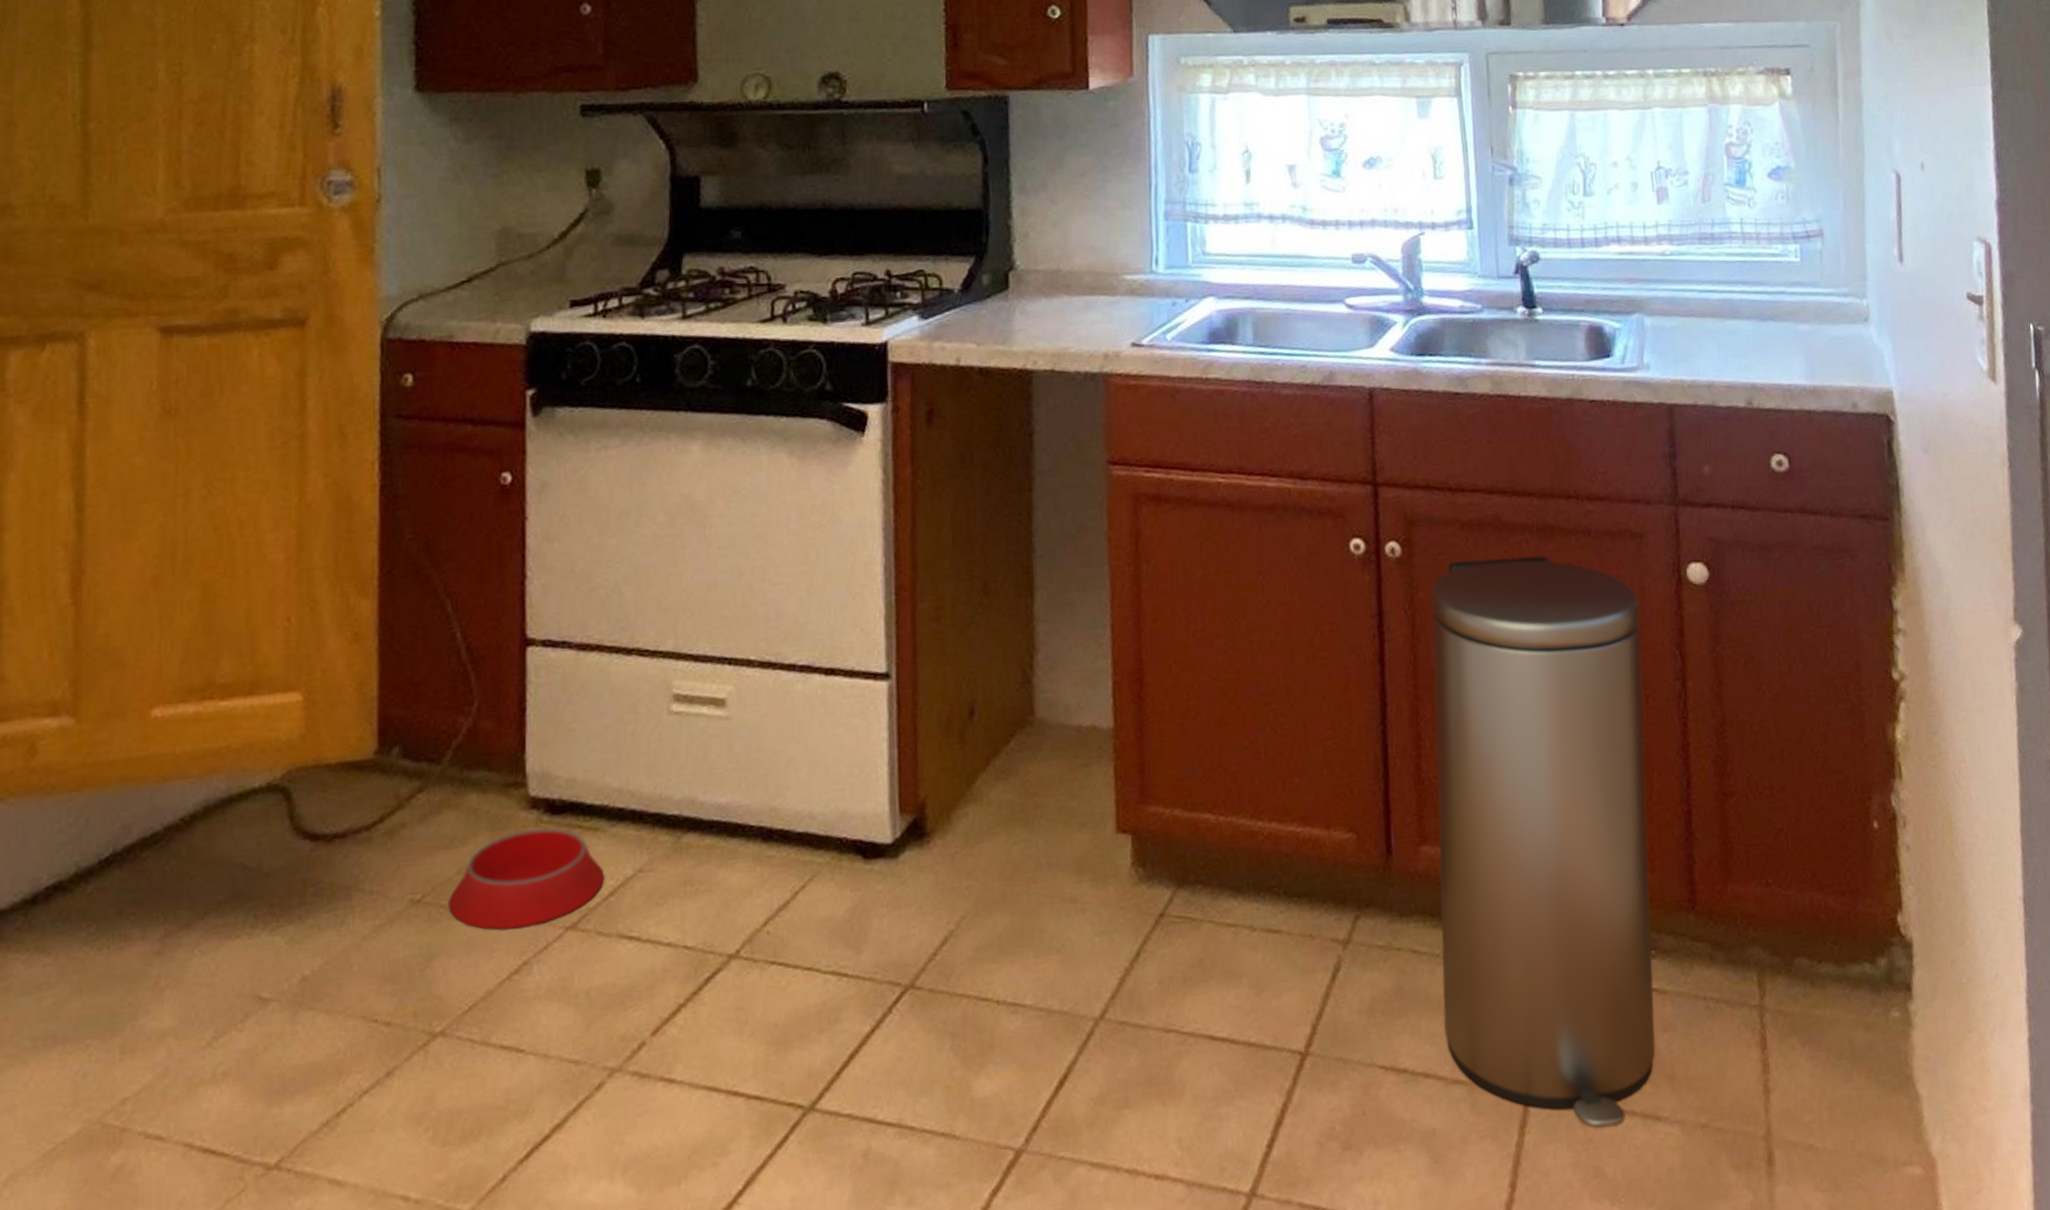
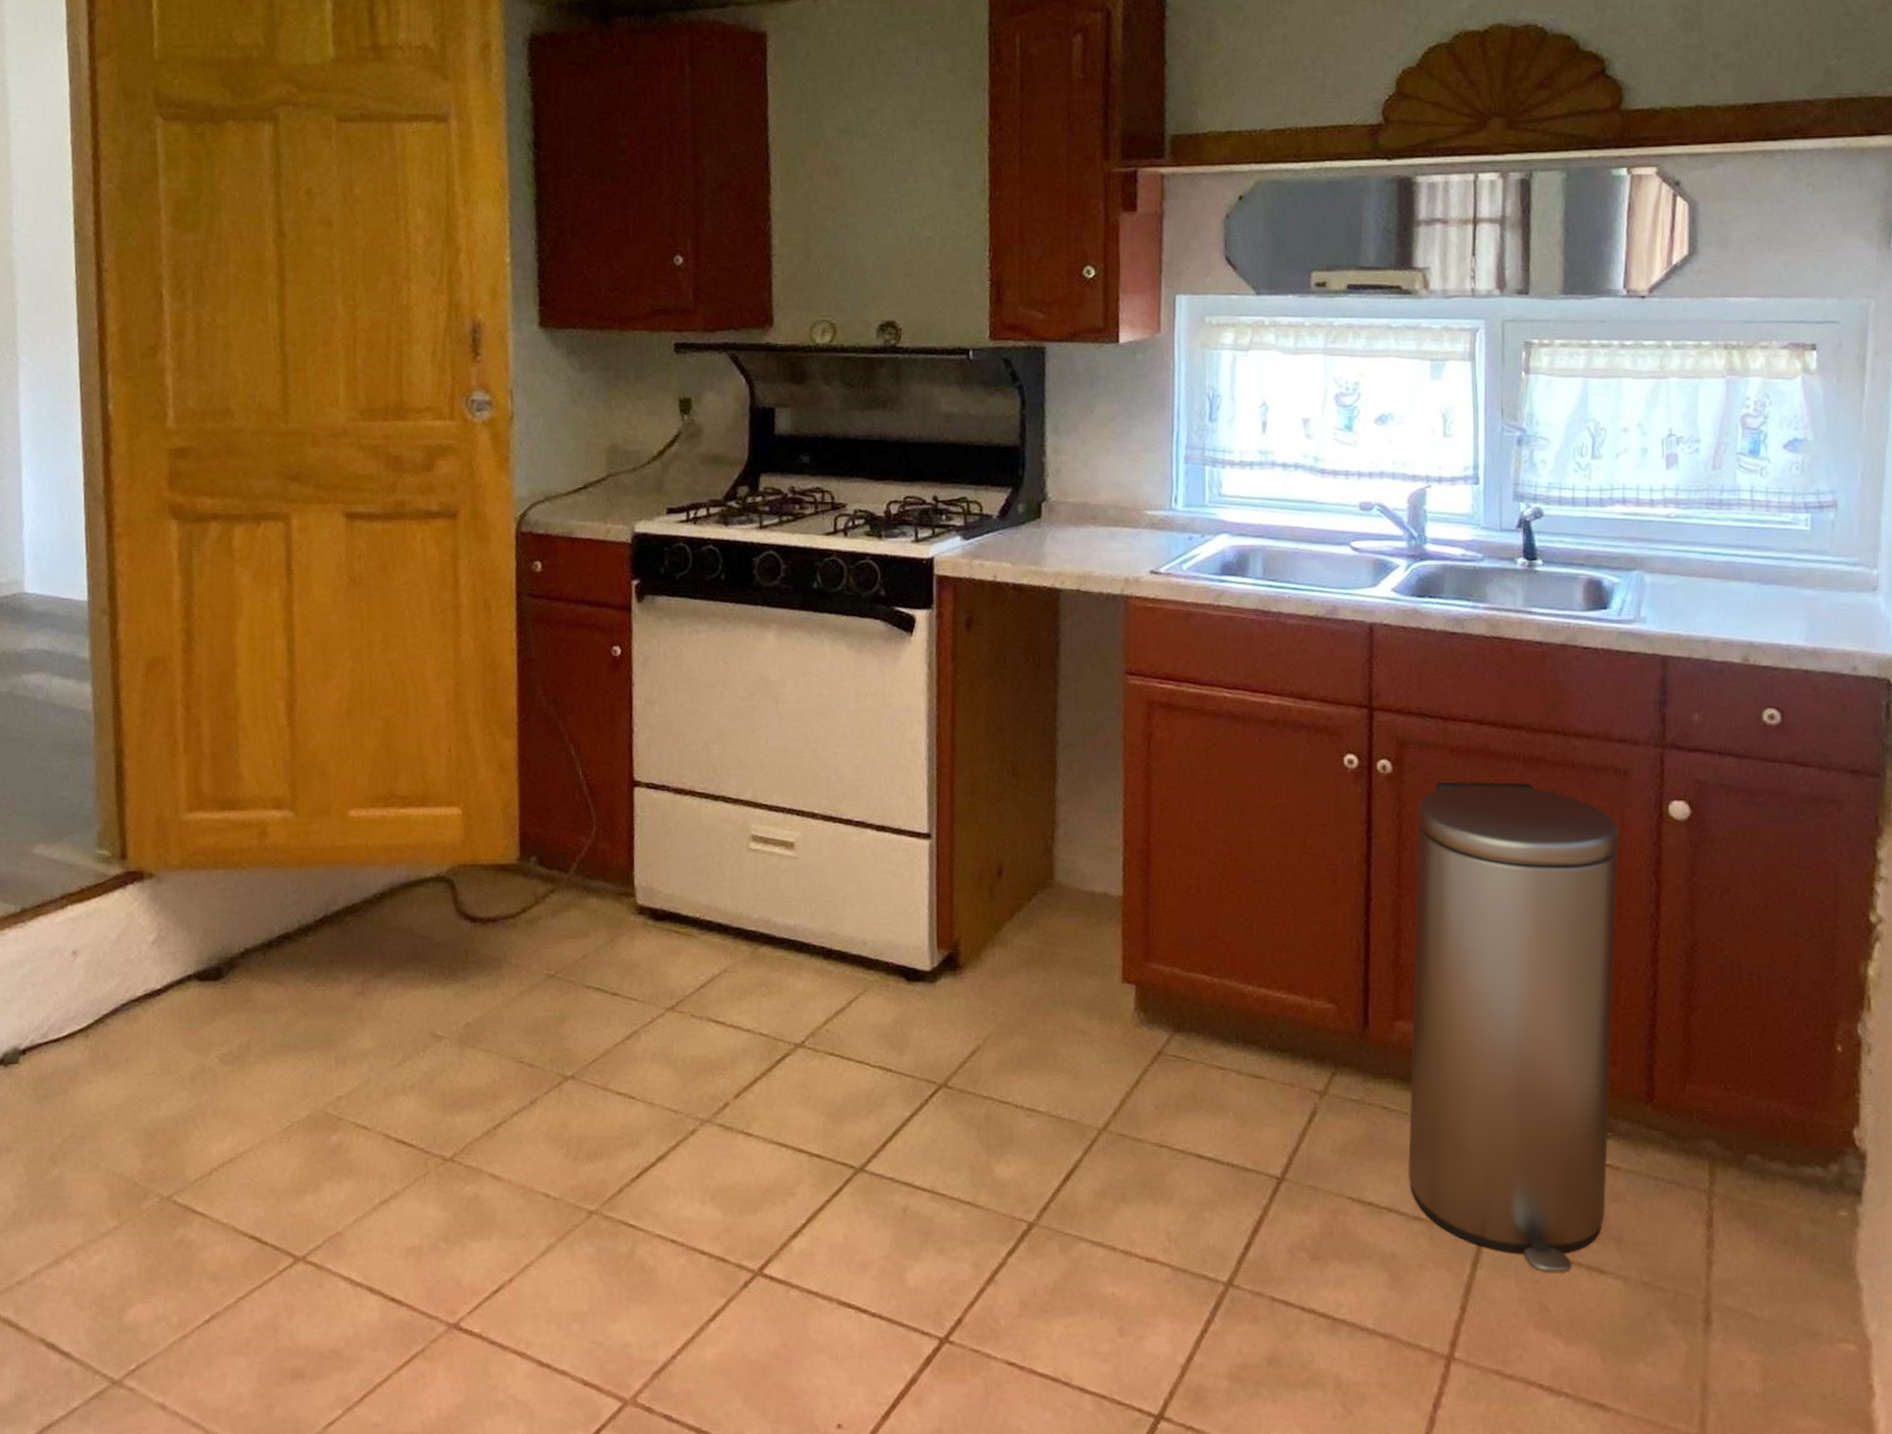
pet bowl: present [448,828,605,930] -> none [575,929,697,1005]

